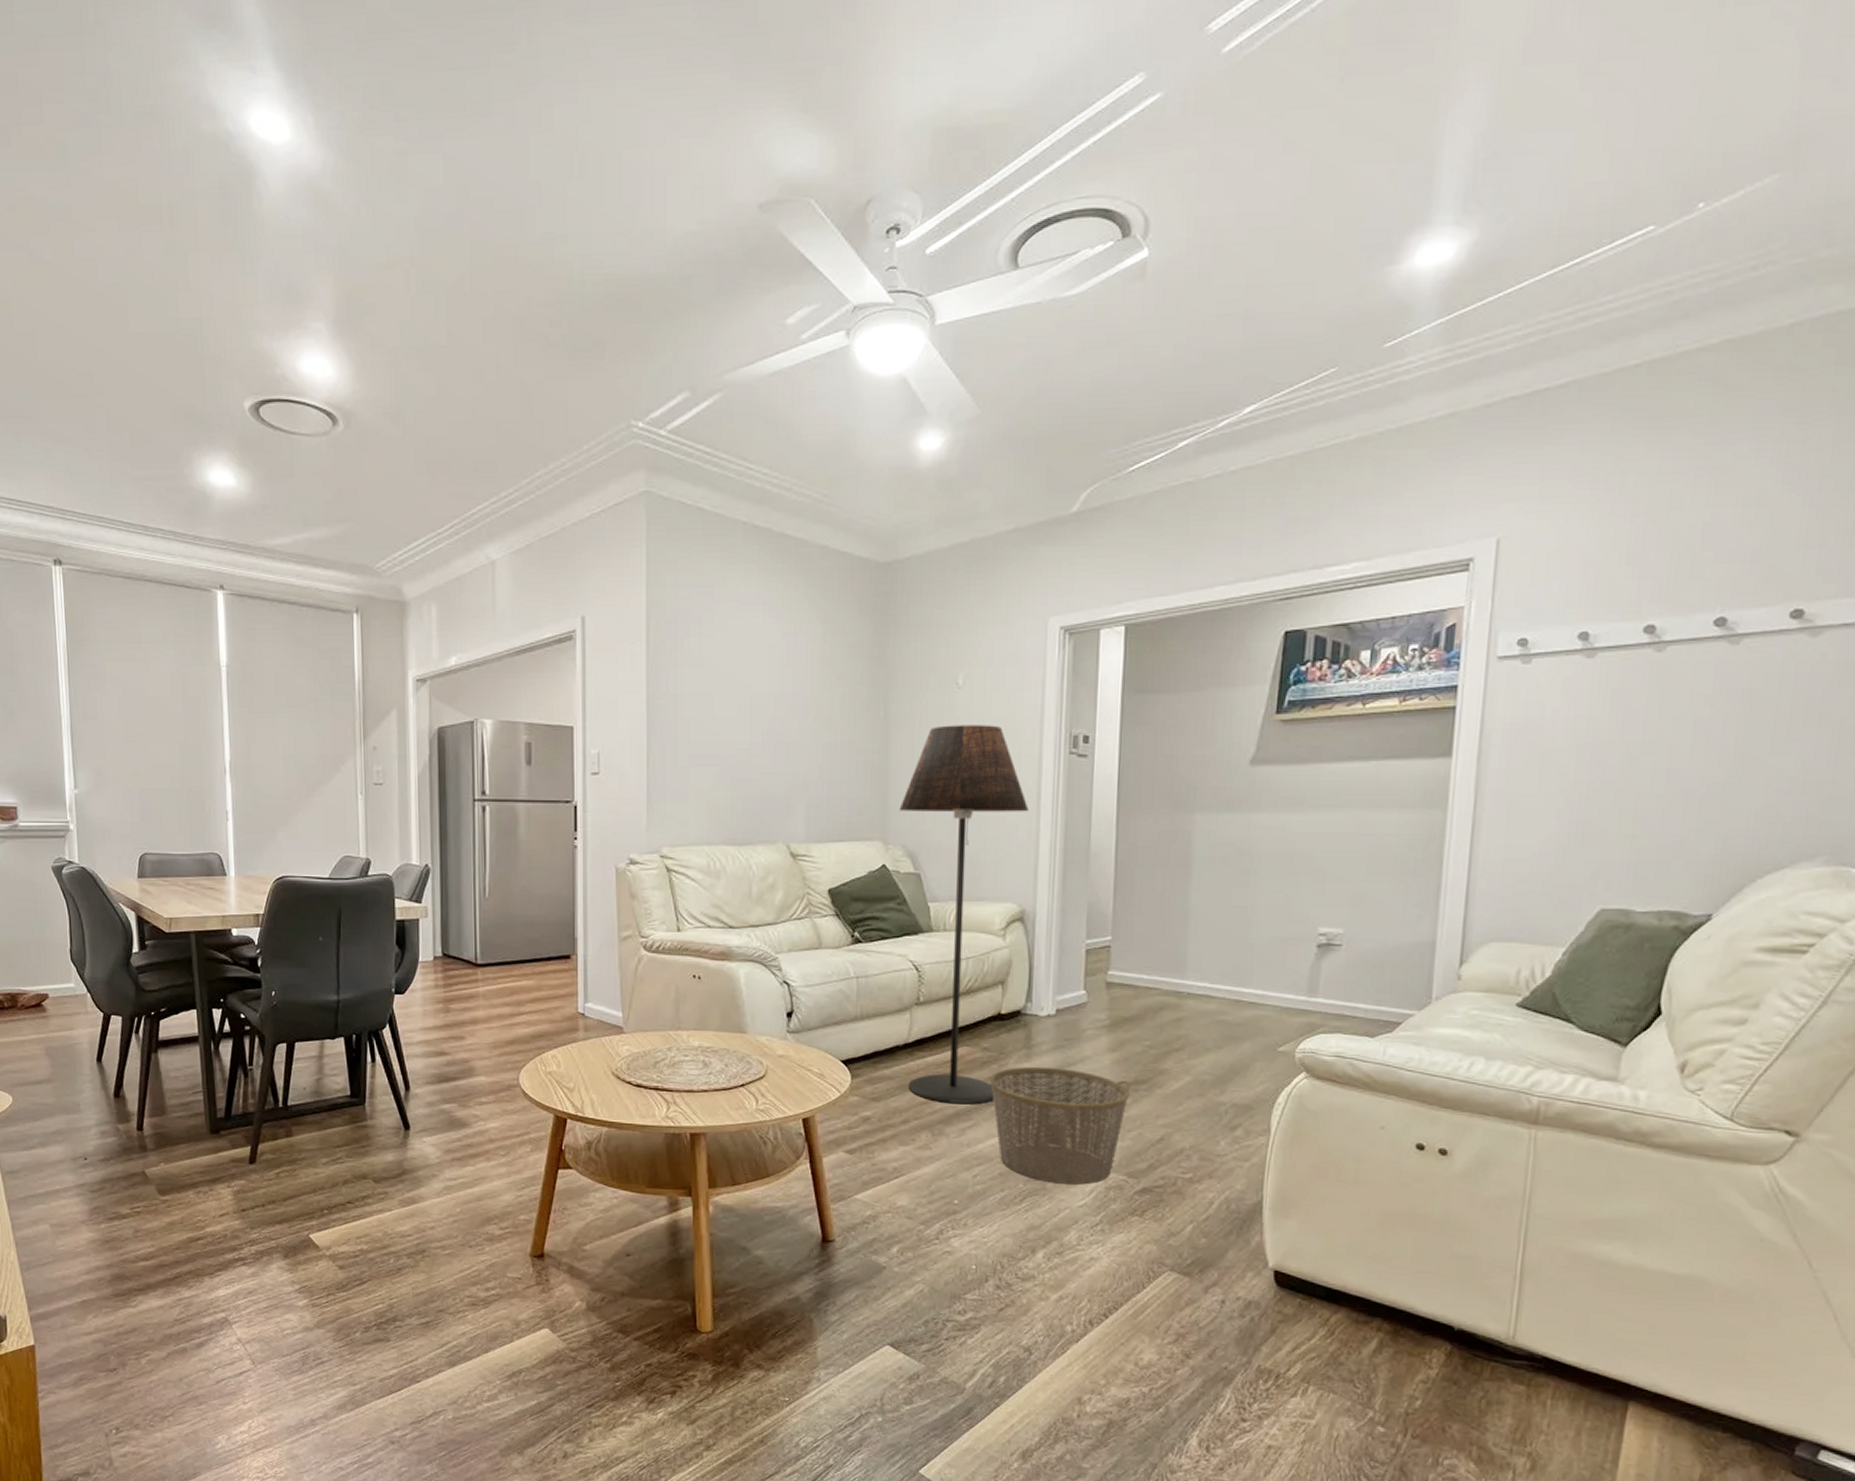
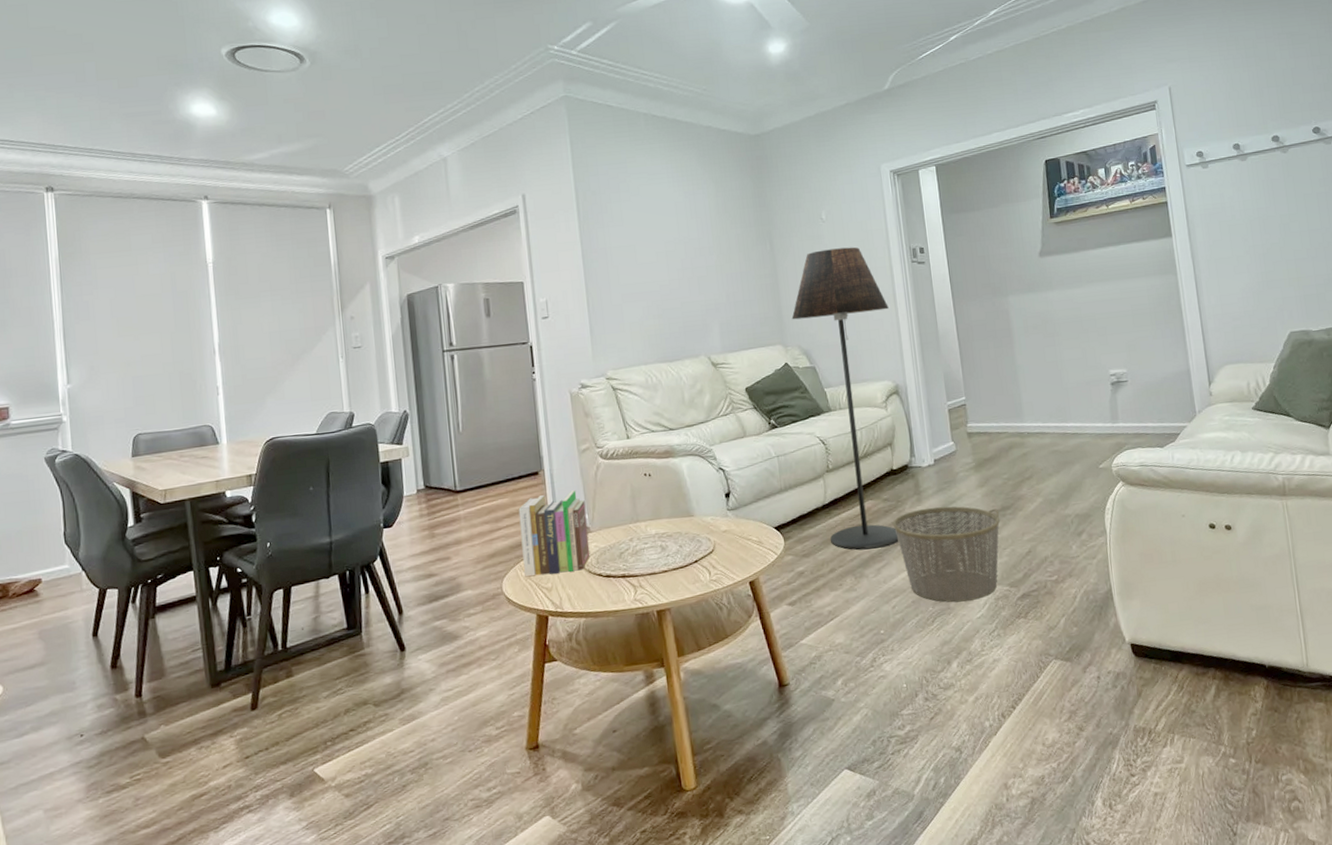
books: none [544,983,621,1074] -> present [518,490,591,577]

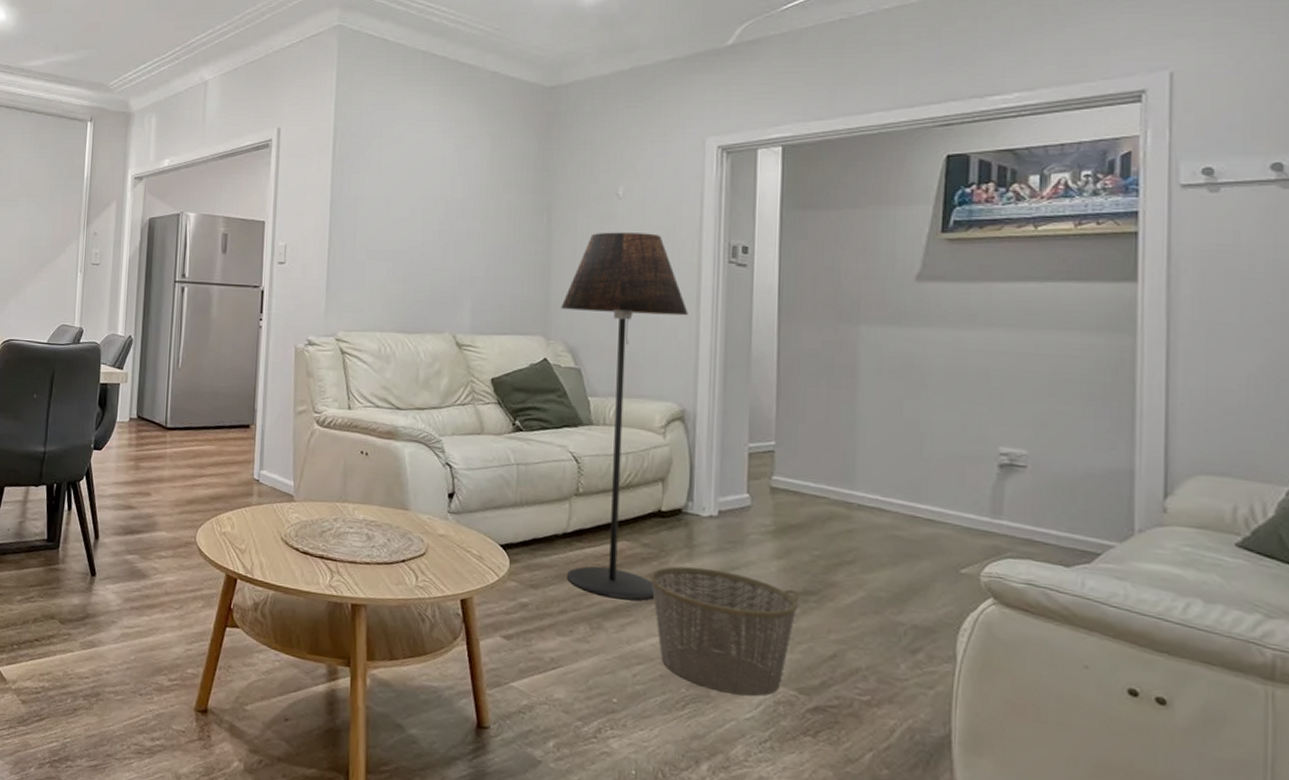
books: present [518,490,591,577] -> none [220,450,293,540]

